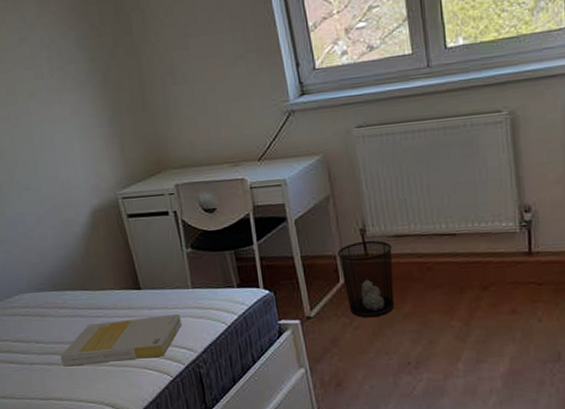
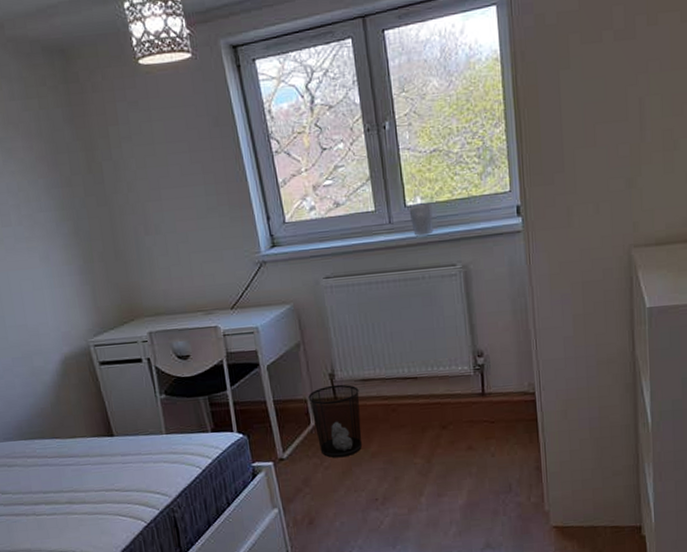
book: present [60,313,183,367] -> none [28,459,157,517]
candle holder: none [449,44,477,81] -> present [409,203,434,237]

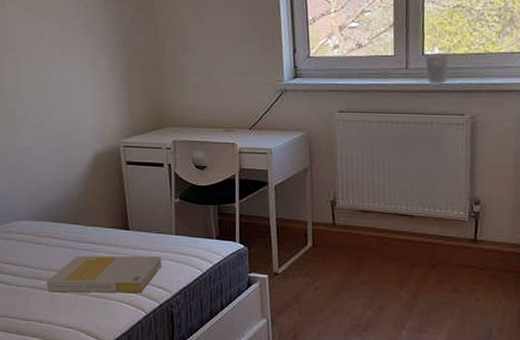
book: none [28,459,157,517] -> present [46,255,162,293]
waste bin: present [308,384,362,458] -> none [309,211,357,281]

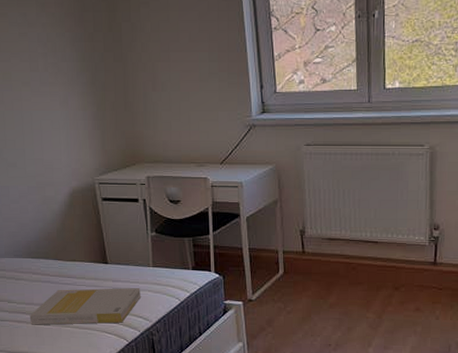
candle holder: present [426,54,448,85] -> none [387,87,408,117]

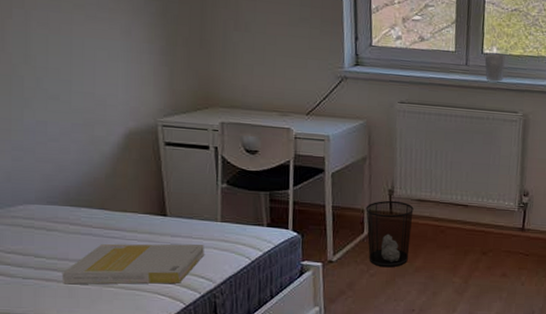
waste bin: none [280,240,325,305] -> present [366,200,414,268]
candle holder: none [387,87,408,117] -> present [484,53,505,82]

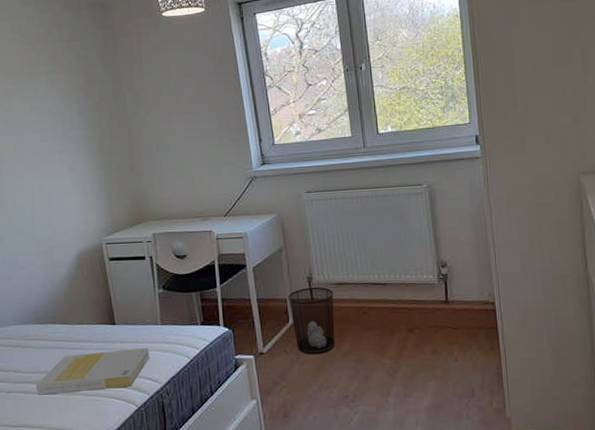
candle holder: present [484,53,505,82] -> none [381,131,402,160]

